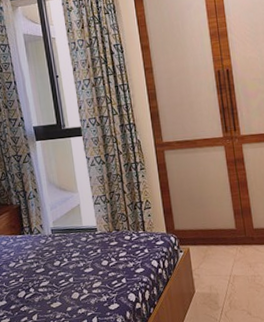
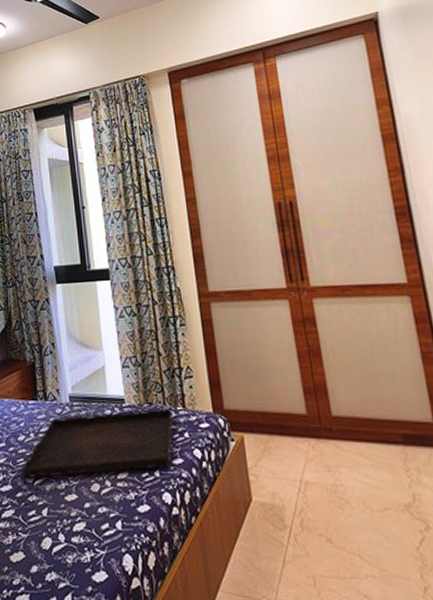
serving tray: none [13,232,137,294] -> present [21,408,174,478]

